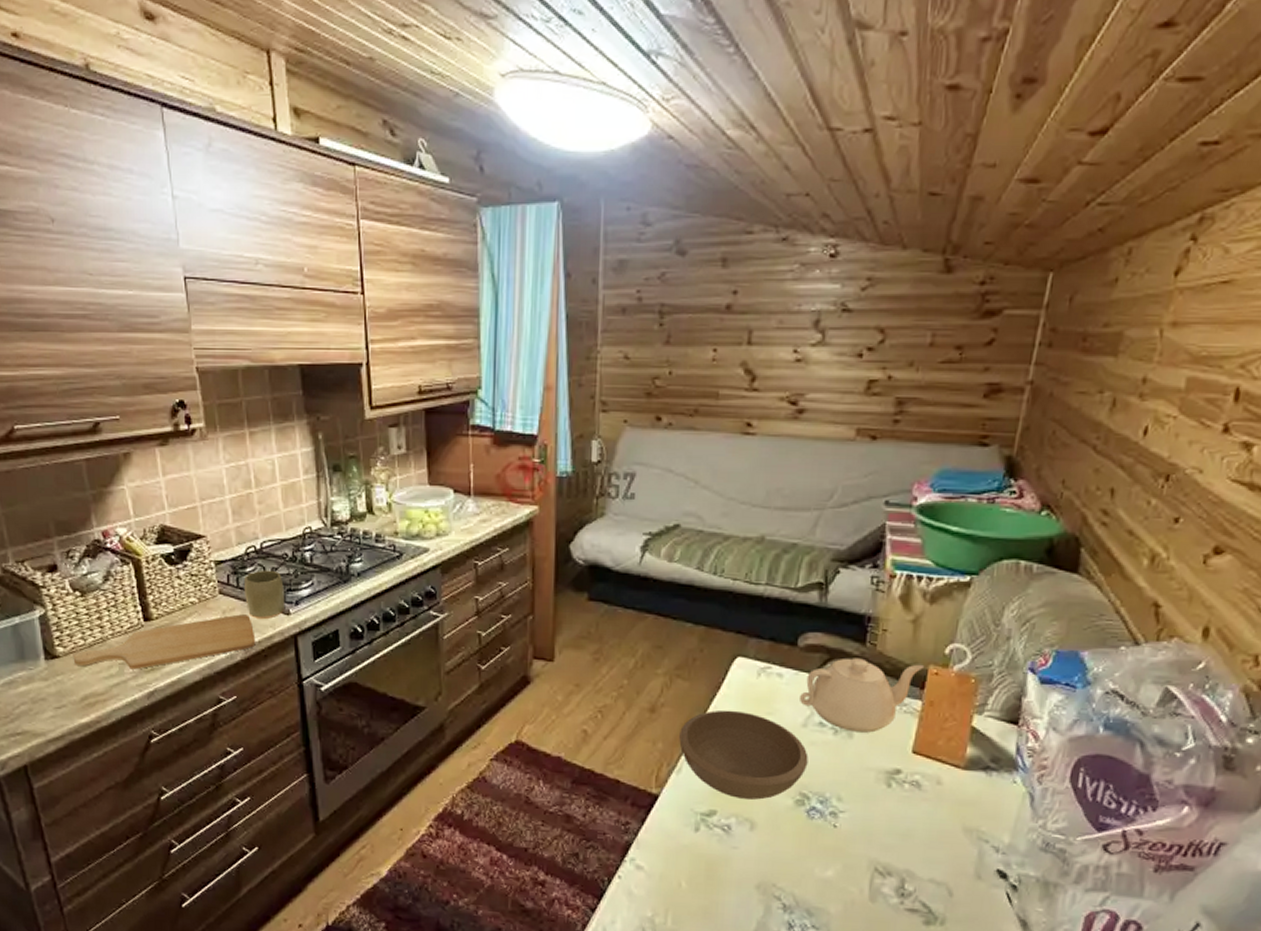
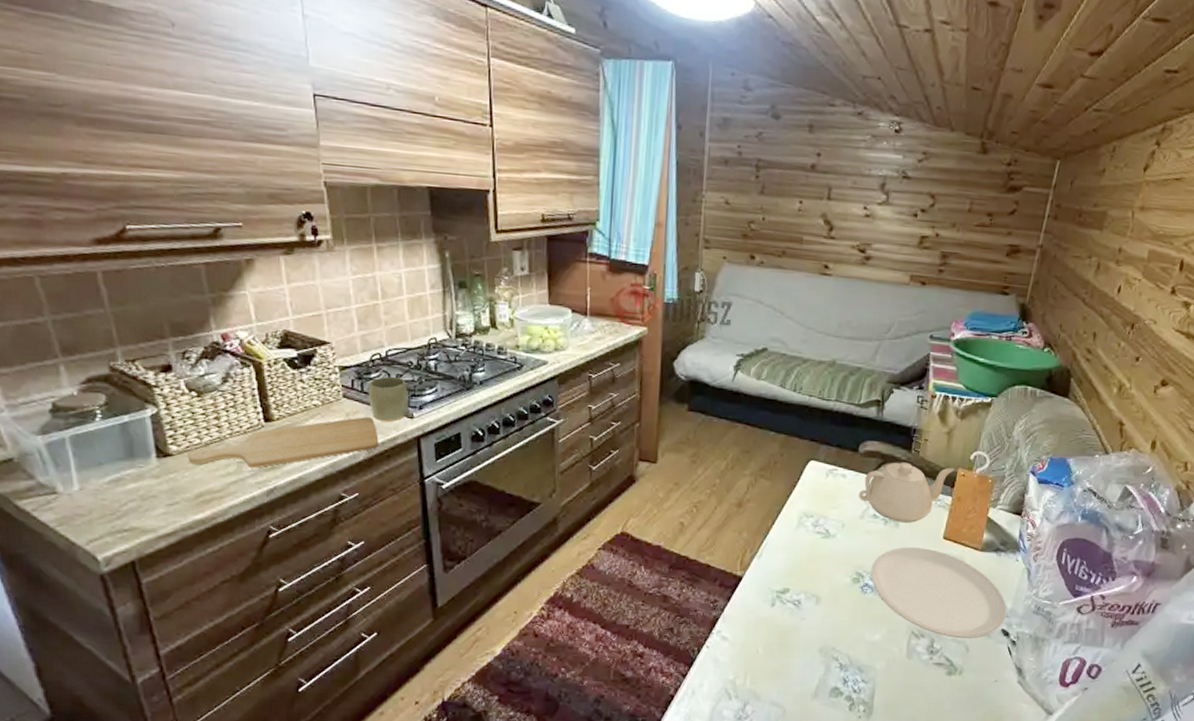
bowl: present [679,710,809,800] -> none [761,504,864,579]
plate: none [818,762,1004,880] -> present [870,547,1007,638]

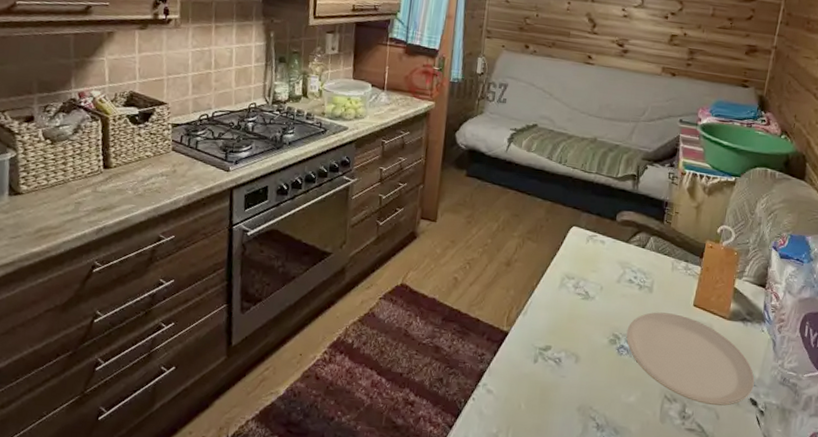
chopping board: present [187,417,379,468] -> none [34,168,198,209]
mug: present [368,376,410,422] -> none [193,134,228,174]
teapot: present [859,462,955,523] -> none [616,231,704,289]

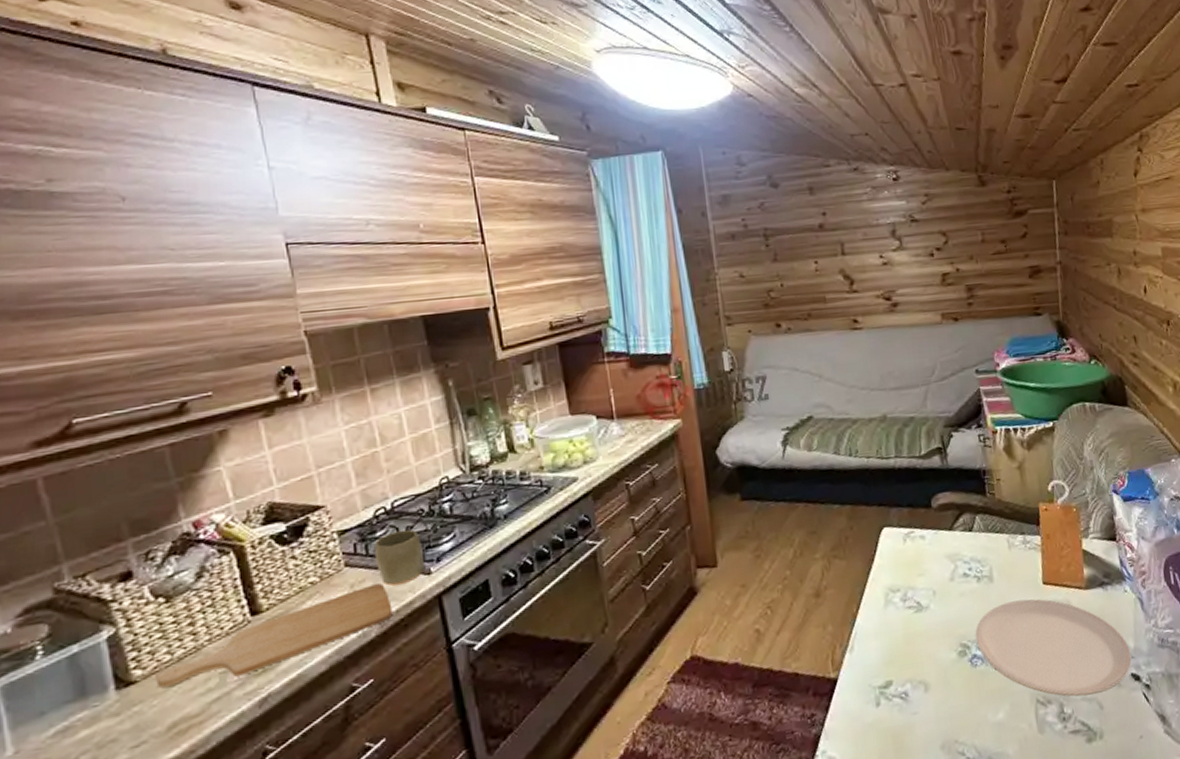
chopping board: none [34,168,198,209] -> present [156,583,393,689]
mug: none [193,134,228,174] -> present [374,529,426,586]

